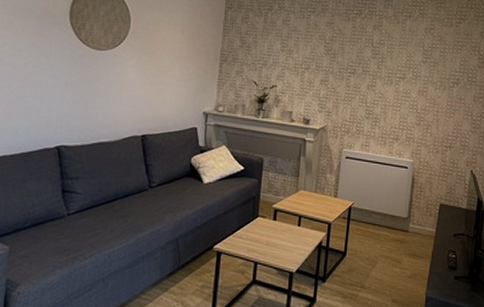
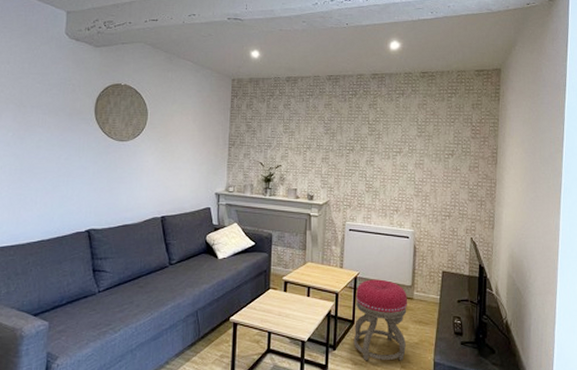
stool: none [344,210,403,295] -> present [353,279,408,361]

